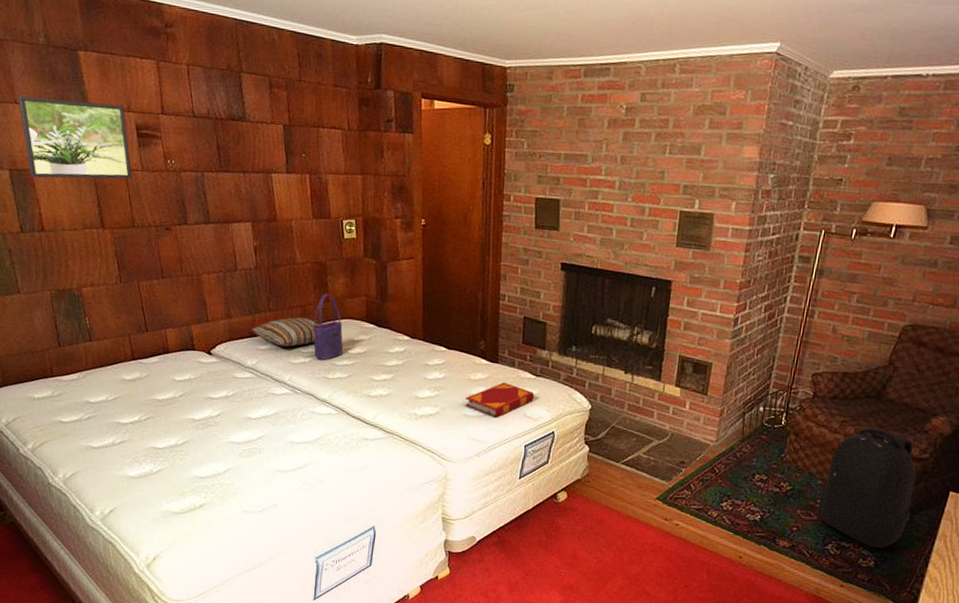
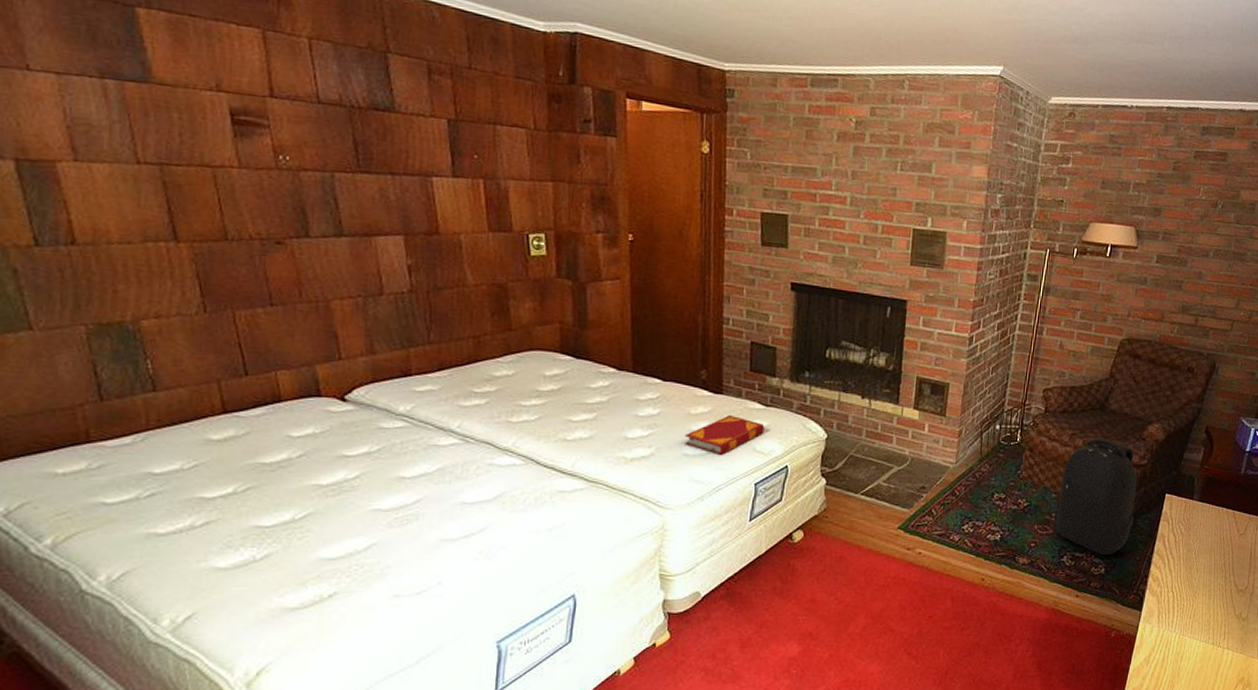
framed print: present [17,96,132,179] -> none [31,60,224,178]
pillow: present [251,317,320,347] -> none [404,350,499,387]
tote bag: present [313,294,344,361] -> none [490,321,532,402]

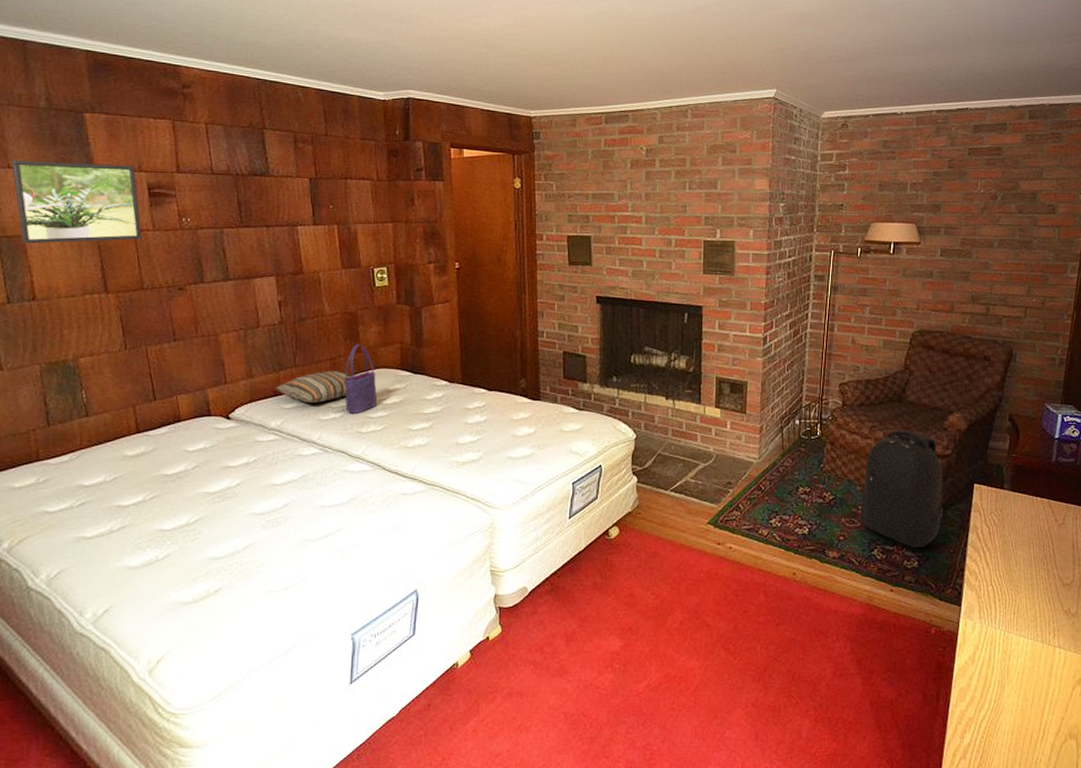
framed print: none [31,60,224,178] -> present [11,160,142,244]
pillow: none [404,350,499,387] -> present [275,371,351,404]
tote bag: none [490,321,532,402] -> present [344,344,378,415]
hardback book: present [685,414,765,455] -> none [509,419,579,457]

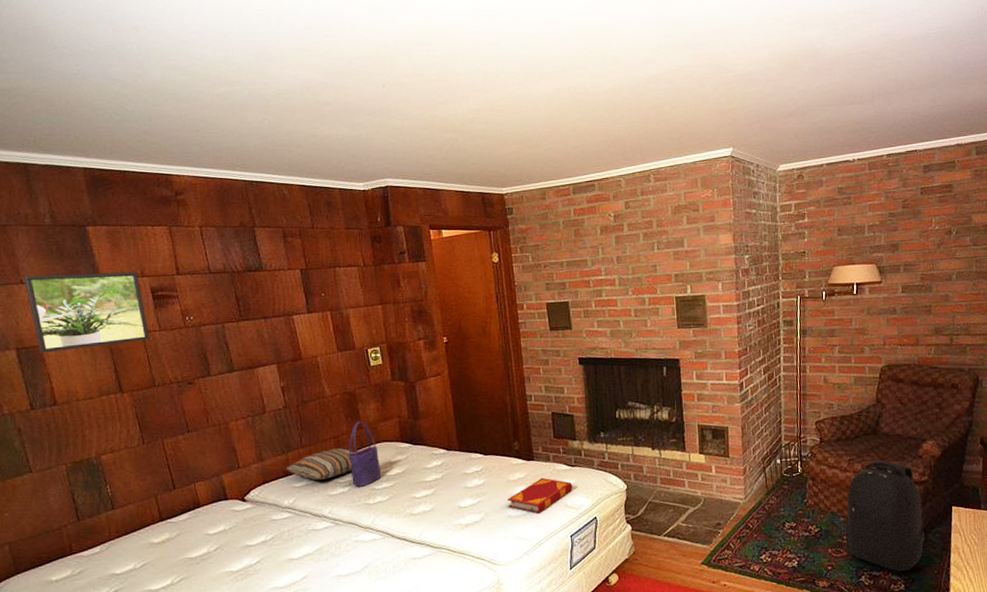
hardback book: none [509,419,579,457] -> present [507,477,573,514]

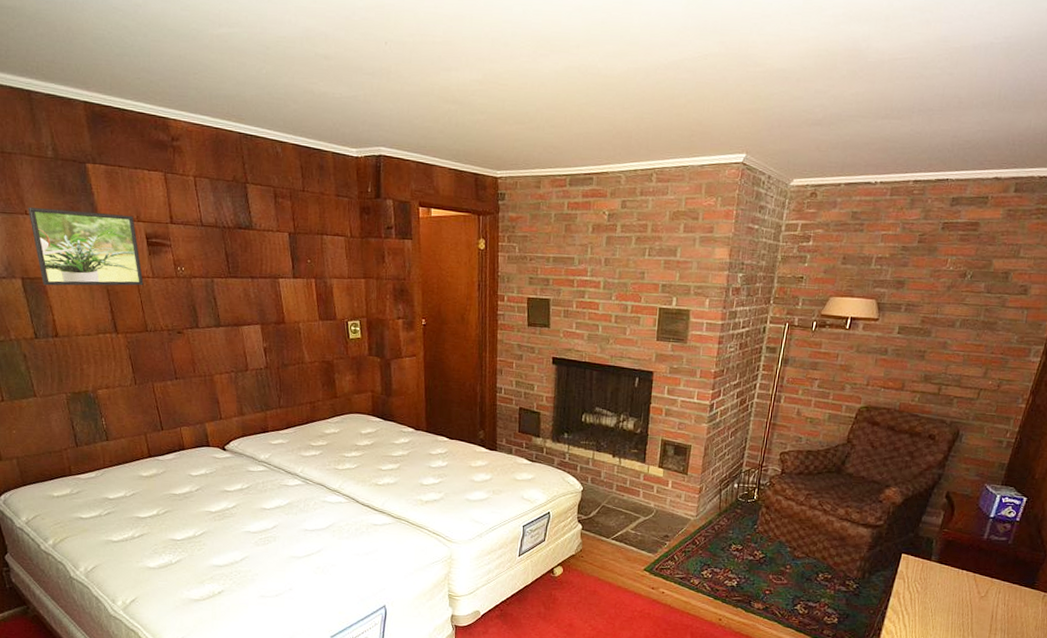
pillow: present [285,448,355,481] -> none [263,413,329,441]
tote bag: present [348,421,382,488] -> none [322,390,352,453]
hardback book: present [507,477,573,514] -> none [467,468,531,501]
backpack: present [845,460,925,572] -> none [787,498,872,607]

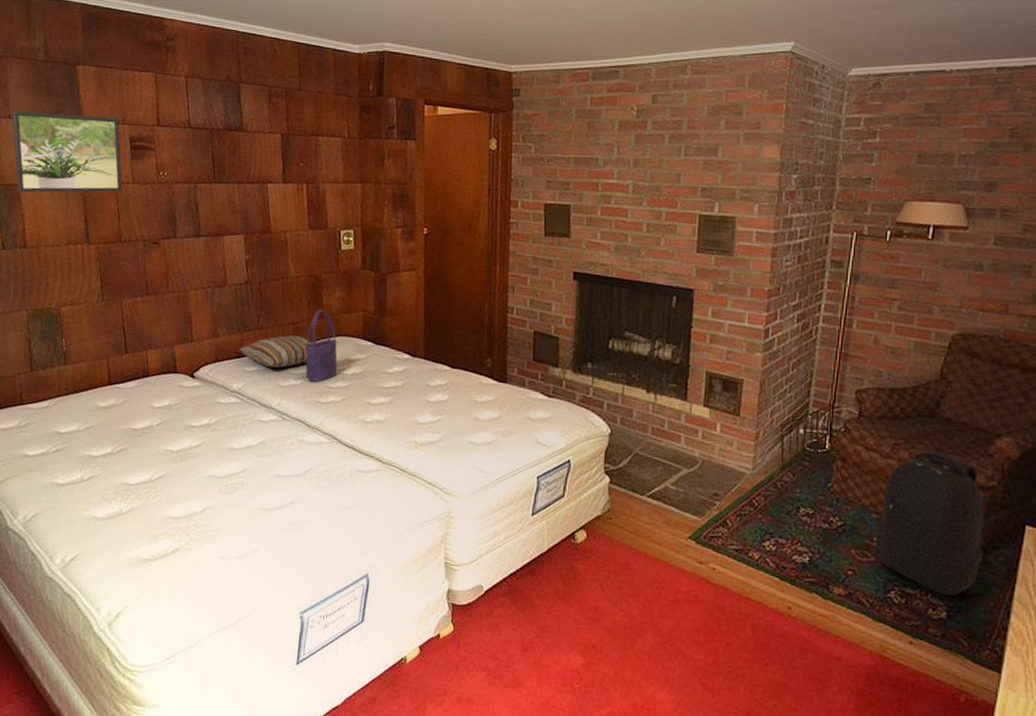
pillow: none [263,413,329,441] -> present [239,335,313,368]
tote bag: none [322,390,352,453] -> present [305,309,338,383]
backpack: none [787,498,872,607] -> present [874,450,984,597]

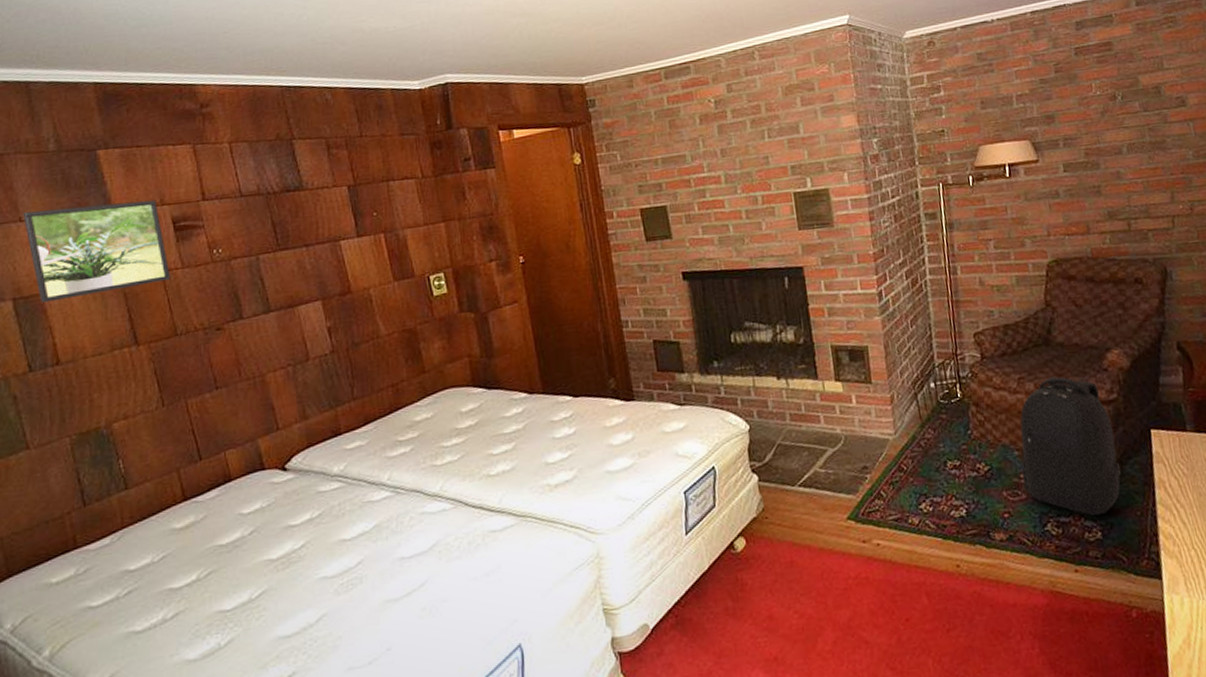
pillow: present [239,335,313,368] -> none [334,398,418,440]
tote bag: present [305,309,338,383] -> none [409,364,451,446]

